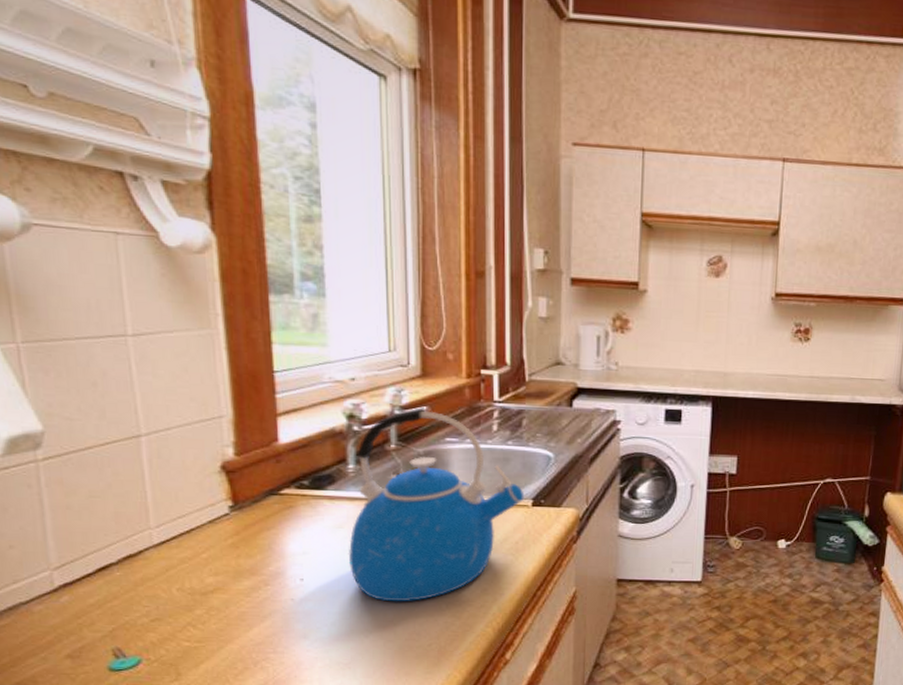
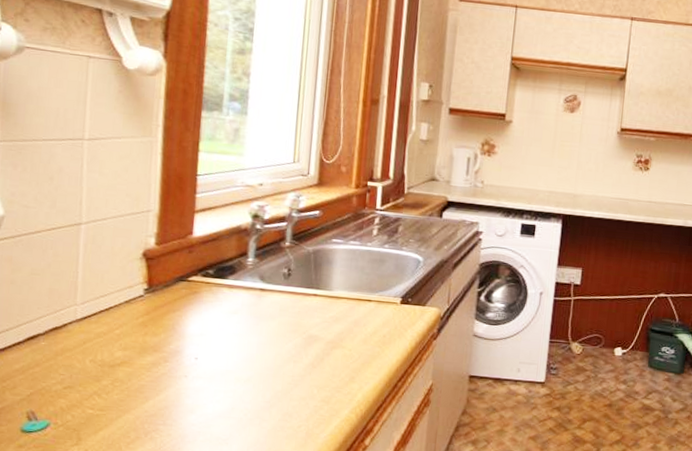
kettle: present [348,407,525,602] -> none [238,211,395,385]

